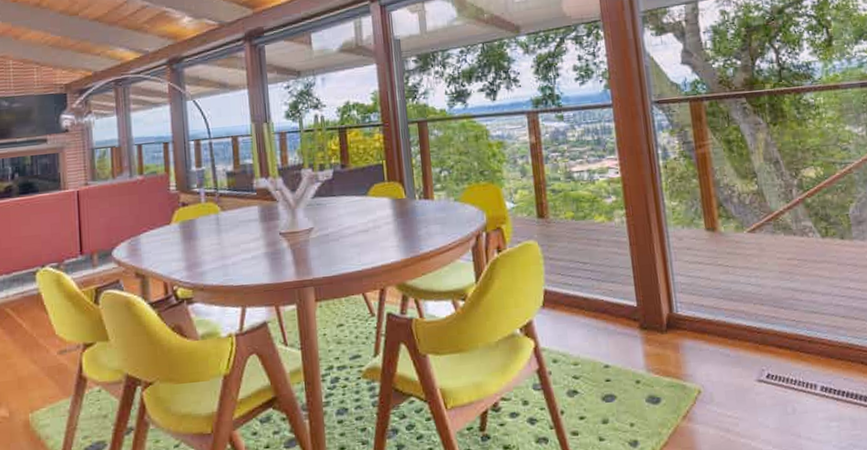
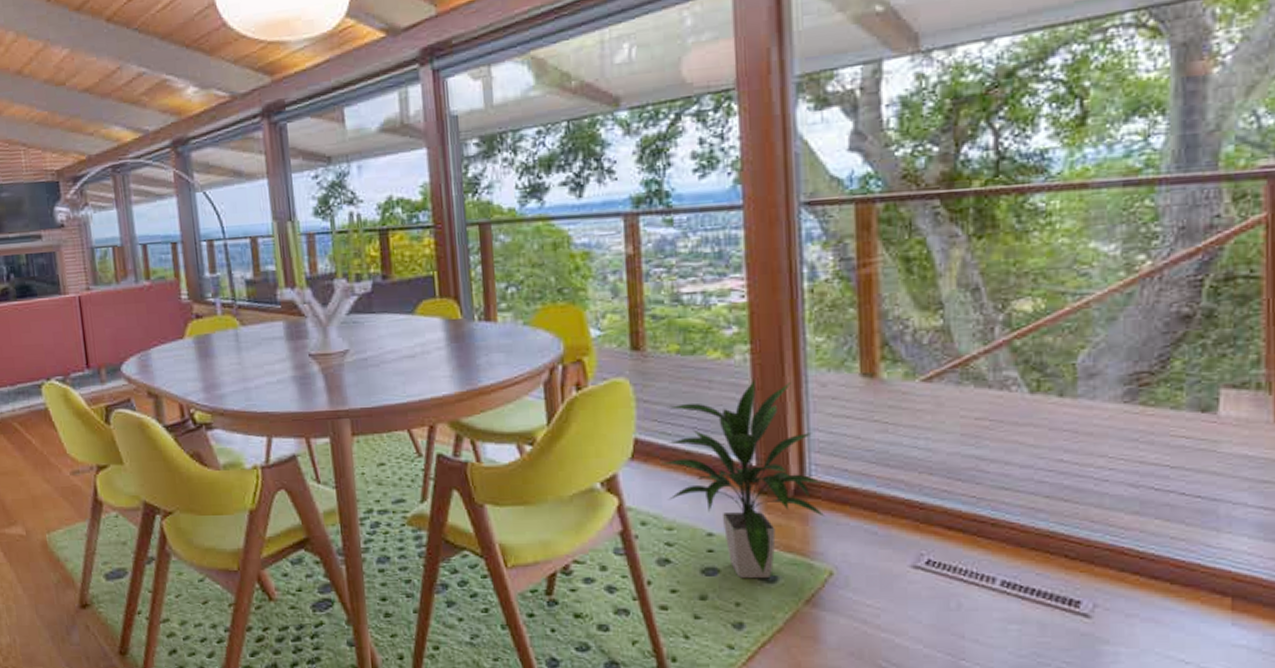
indoor plant: none [566,237,691,401] -> present [661,379,826,579]

